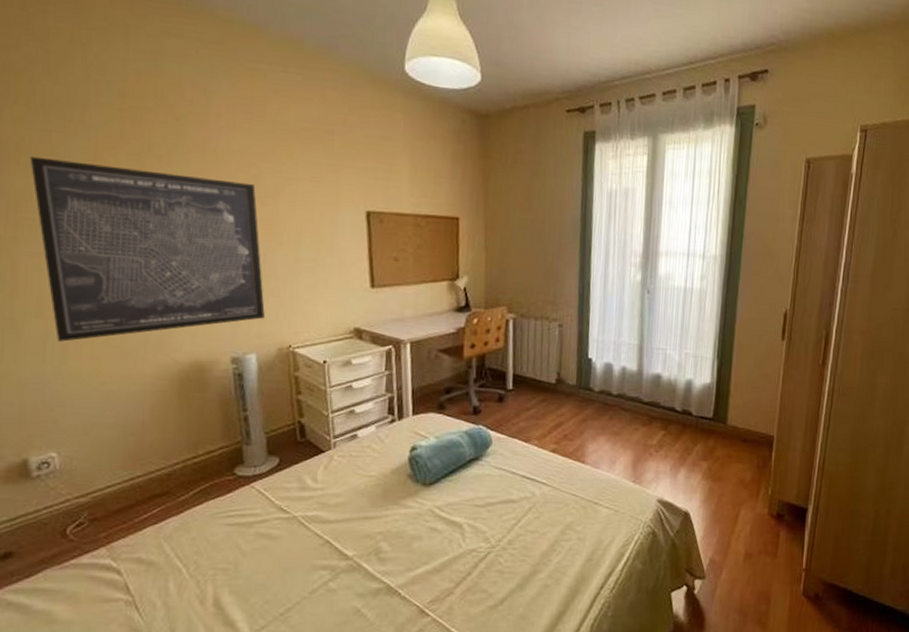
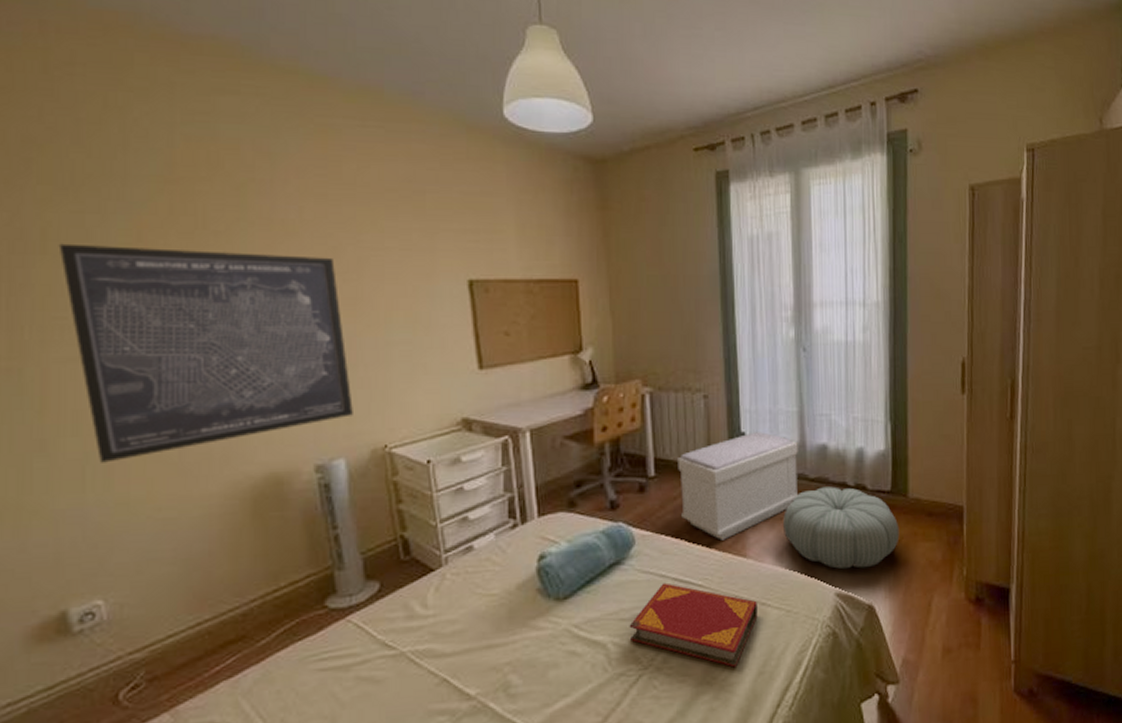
hardback book: none [482,478,591,553] -> present [629,582,758,668]
bench: none [532,359,636,448] -> present [678,432,799,541]
pouf: none [618,410,717,481] -> present [783,486,900,570]

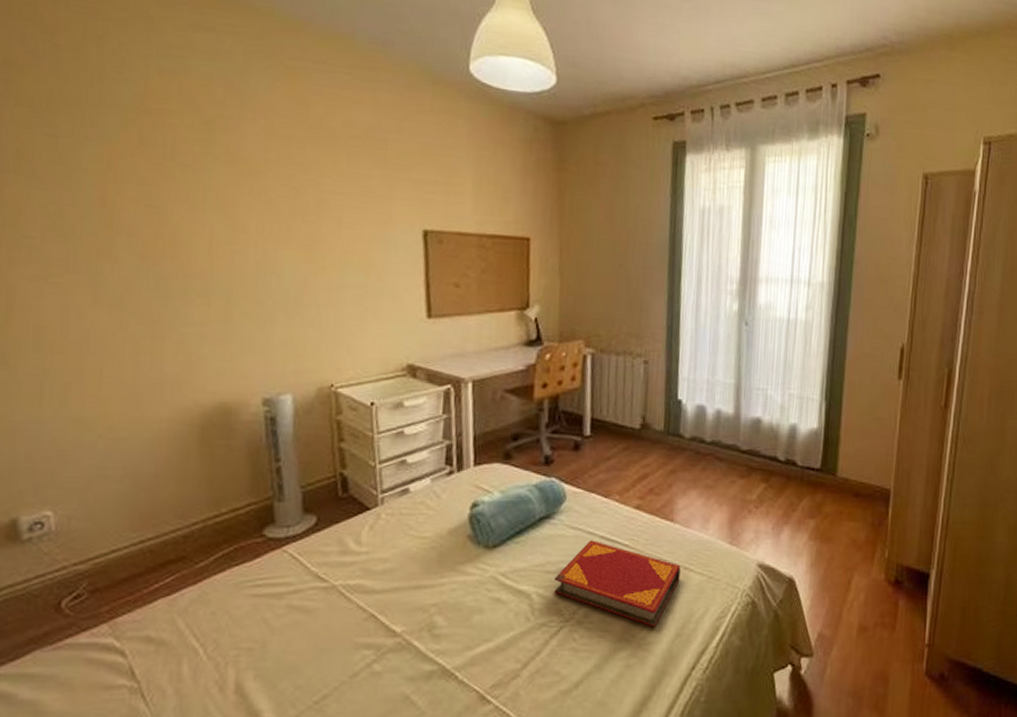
wall art: present [58,243,353,463] -> none [31,164,303,380]
bench: present [678,432,799,541] -> none [613,400,733,504]
pouf: present [783,486,900,570] -> none [712,459,826,542]

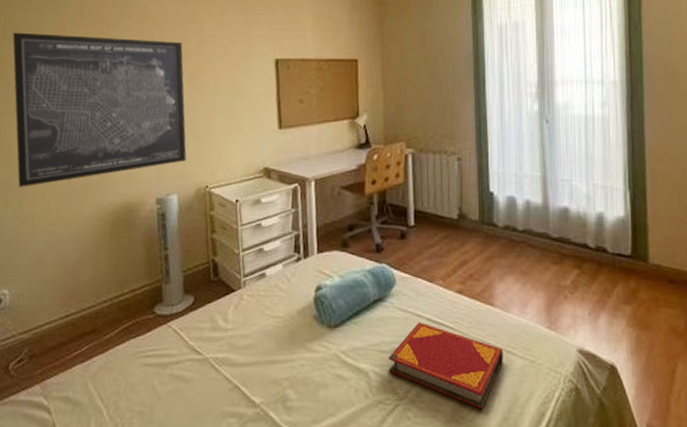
wall art: none [31,164,303,380] -> present [12,32,187,187]

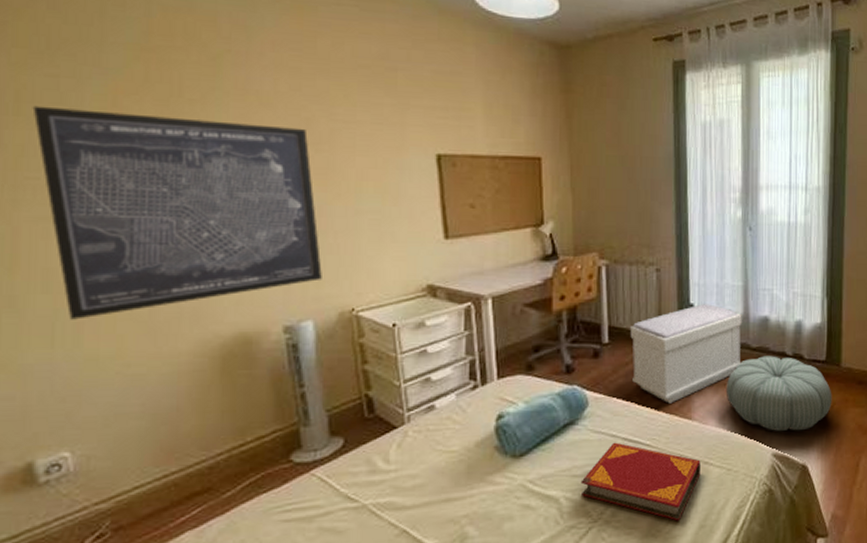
bench: none [434,192,542,288] -> present [630,304,742,404]
pouf: none [528,247,641,328] -> present [727,356,832,432]

